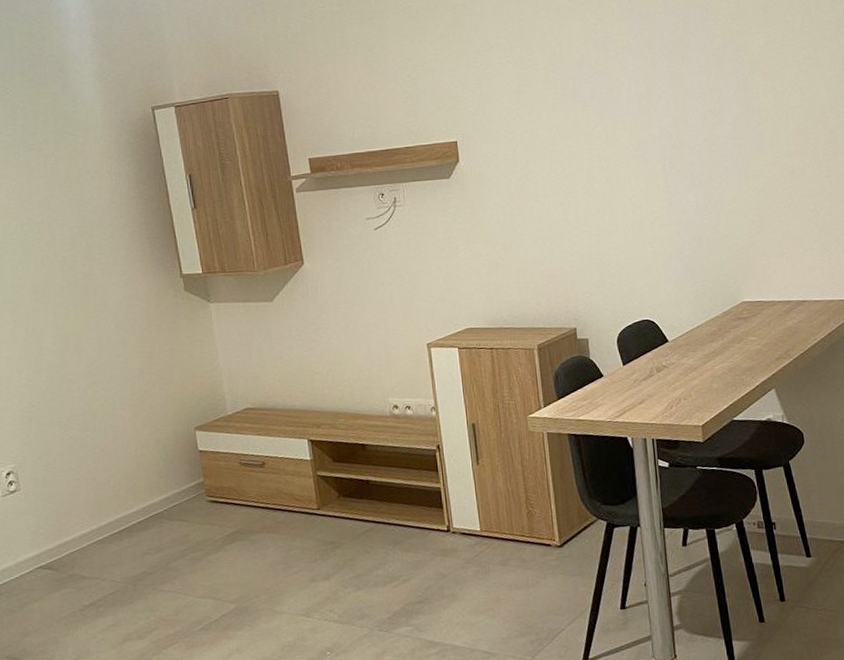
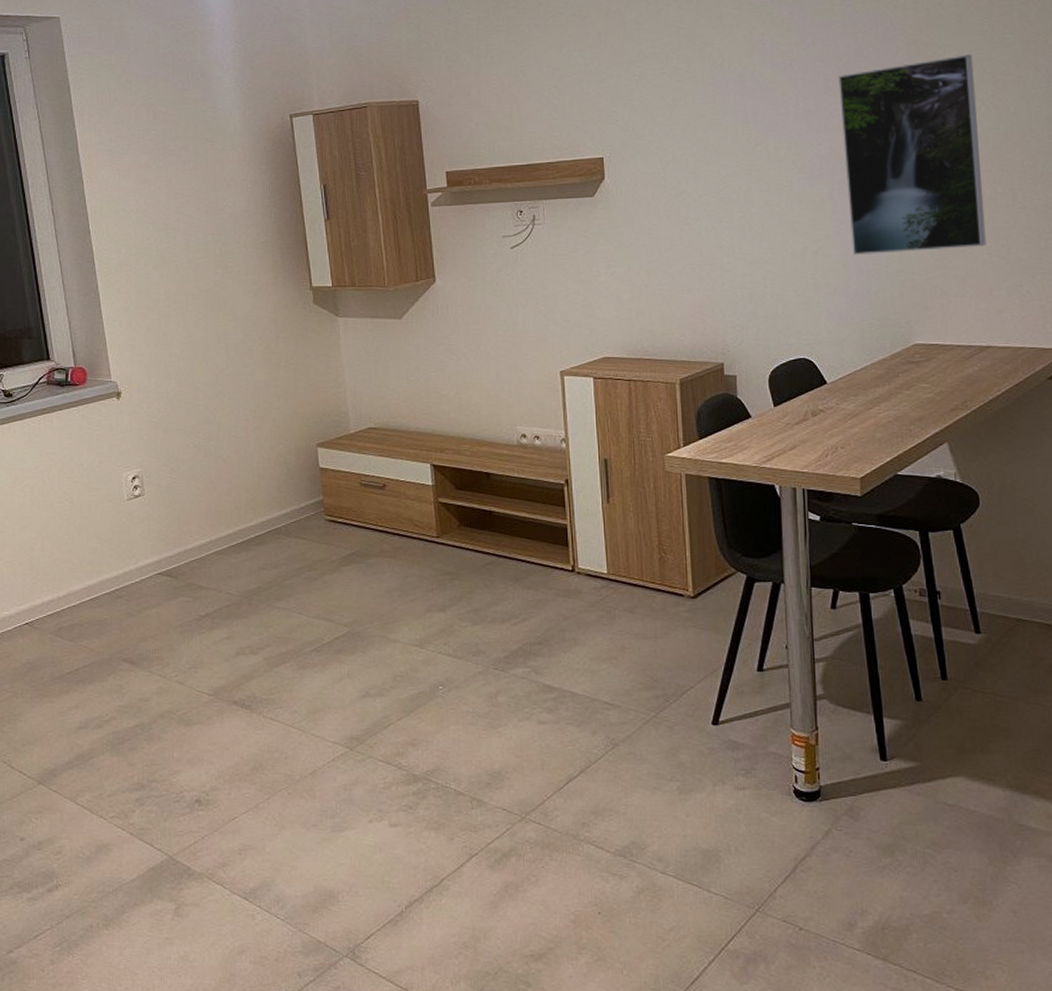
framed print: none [664,41,798,224] -> present [838,54,987,255]

